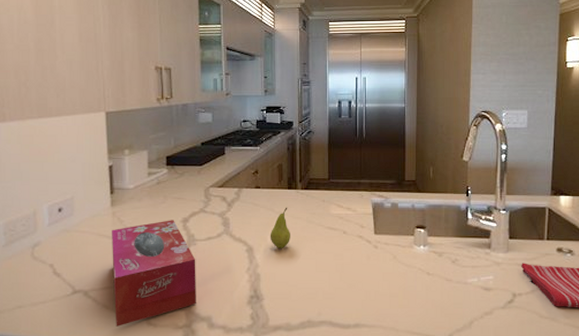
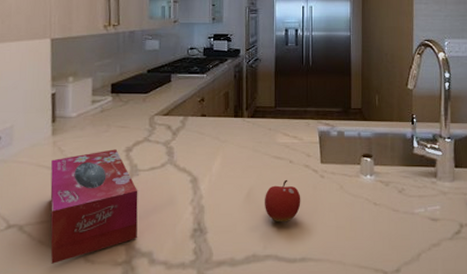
fruit: present [270,207,290,248] -> none [215,136,236,179]
fruit: none [319,249,355,291] -> present [265,179,301,223]

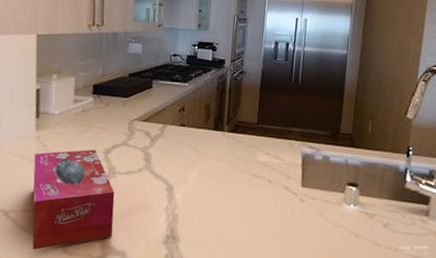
fruit: present [265,179,301,223] -> none [239,199,278,241]

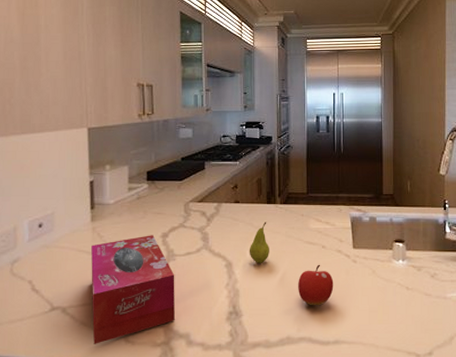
fruit: none [191,148,213,191] -> present [249,221,269,263]
fruit: none [239,199,278,241] -> present [298,264,334,306]

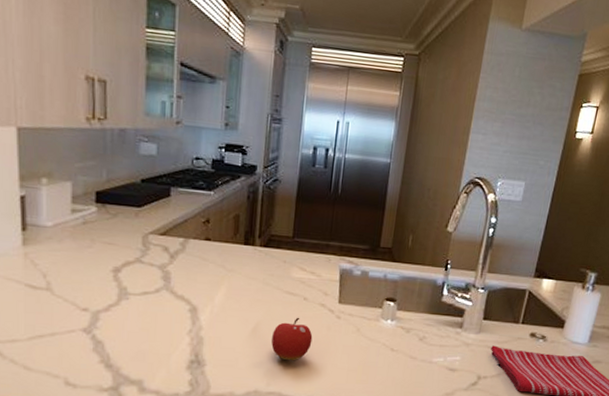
tissue box: present [91,235,175,344] -> none [23,268,128,385]
fruit: present [249,221,269,263] -> none [218,265,243,311]

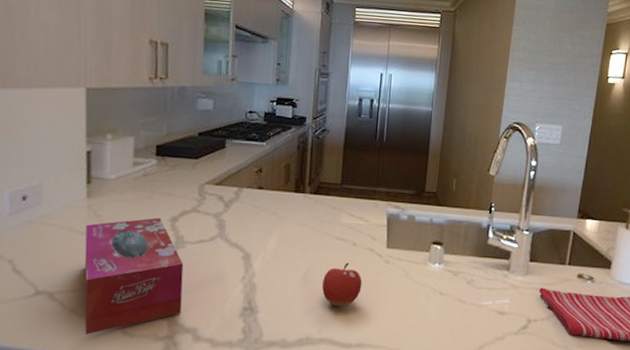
tissue box: none [23,268,128,385] -> present [84,218,184,335]

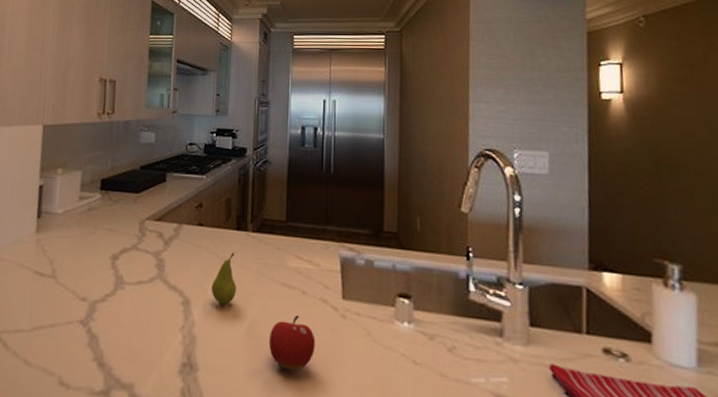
tissue box: present [84,218,184,335] -> none [24,255,122,382]
fruit: none [270,212,294,257] -> present [211,252,236,305]

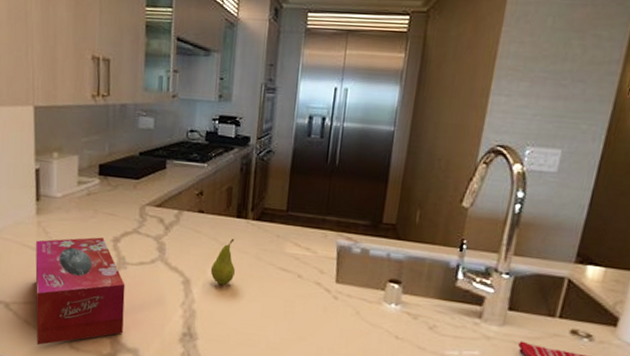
tissue box: none [24,255,122,382] -> present [35,237,125,345]
fruit: present [269,315,316,371] -> none [264,295,308,342]

